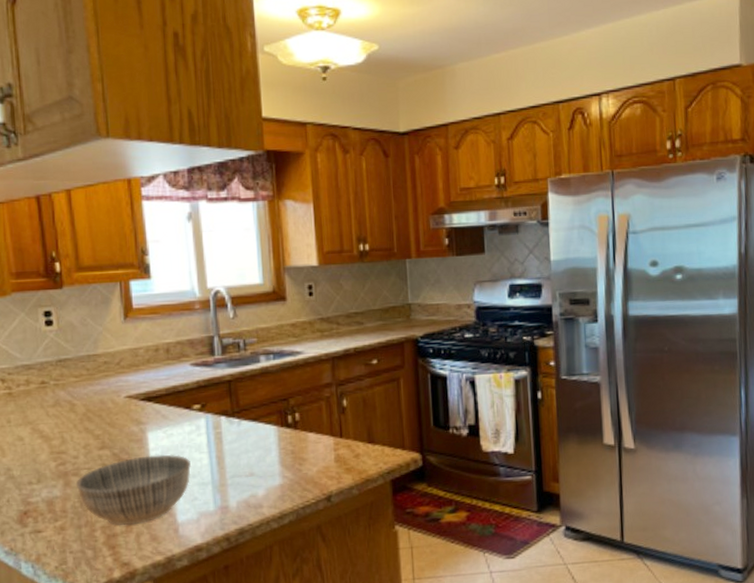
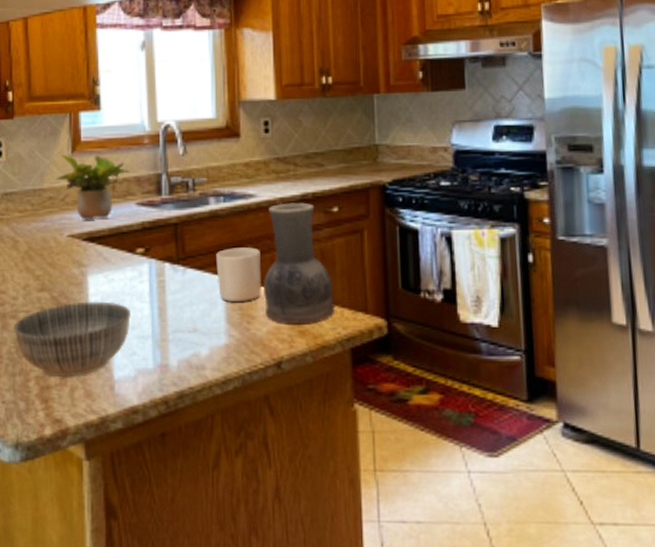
potted plant: none [109,321,183,382] -> present [56,155,130,220]
mug: none [268,398,311,448] -> present [216,247,261,303]
vase: none [313,357,377,463] -> present [264,202,335,324]

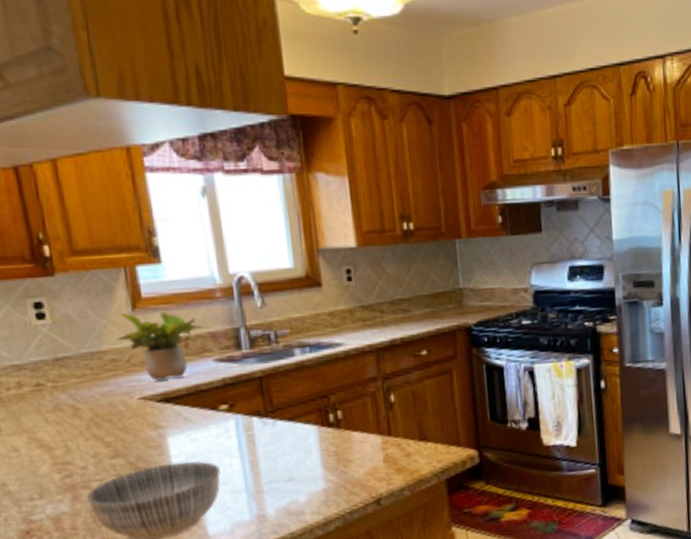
mug: present [216,247,261,303] -> none [306,395,356,450]
vase: present [264,202,335,324] -> none [357,348,429,464]

